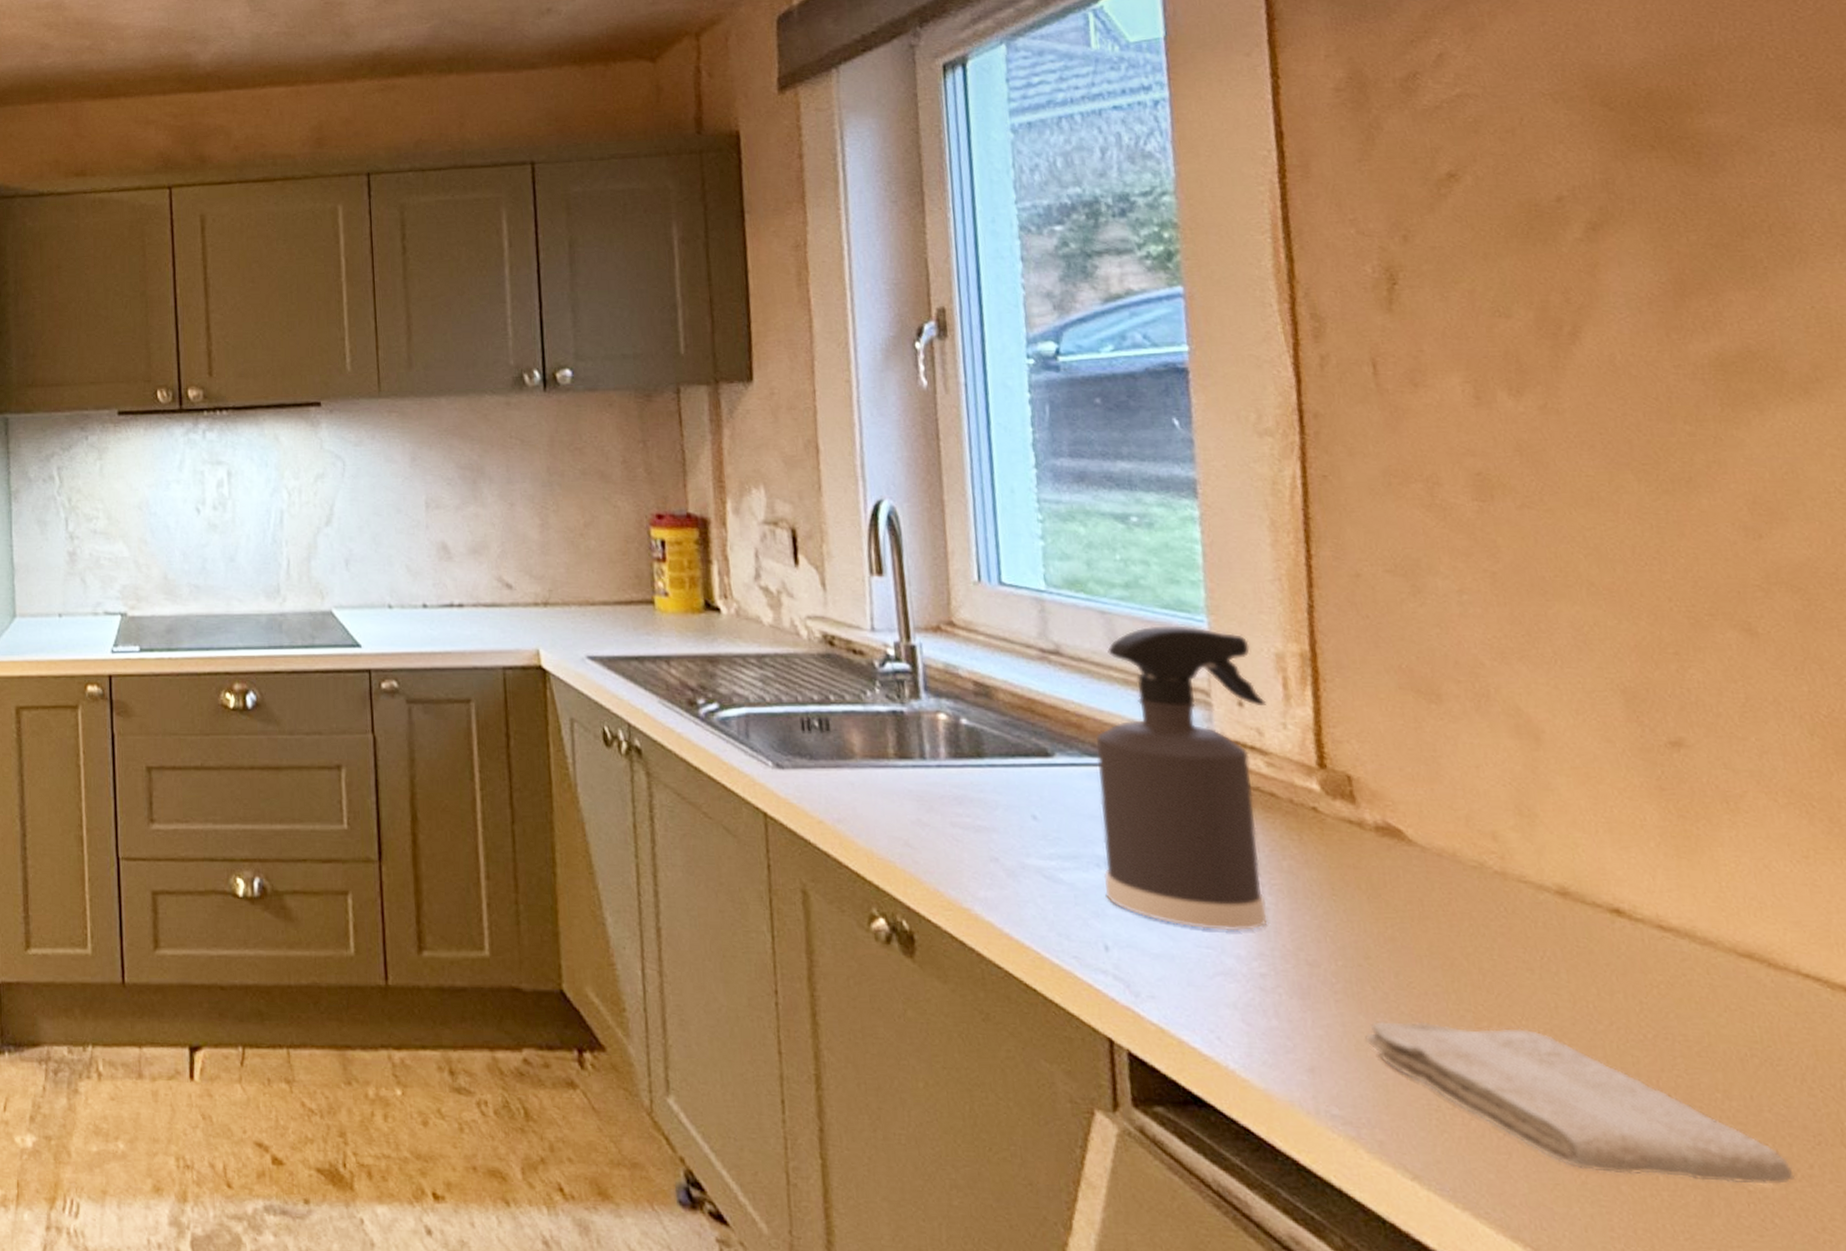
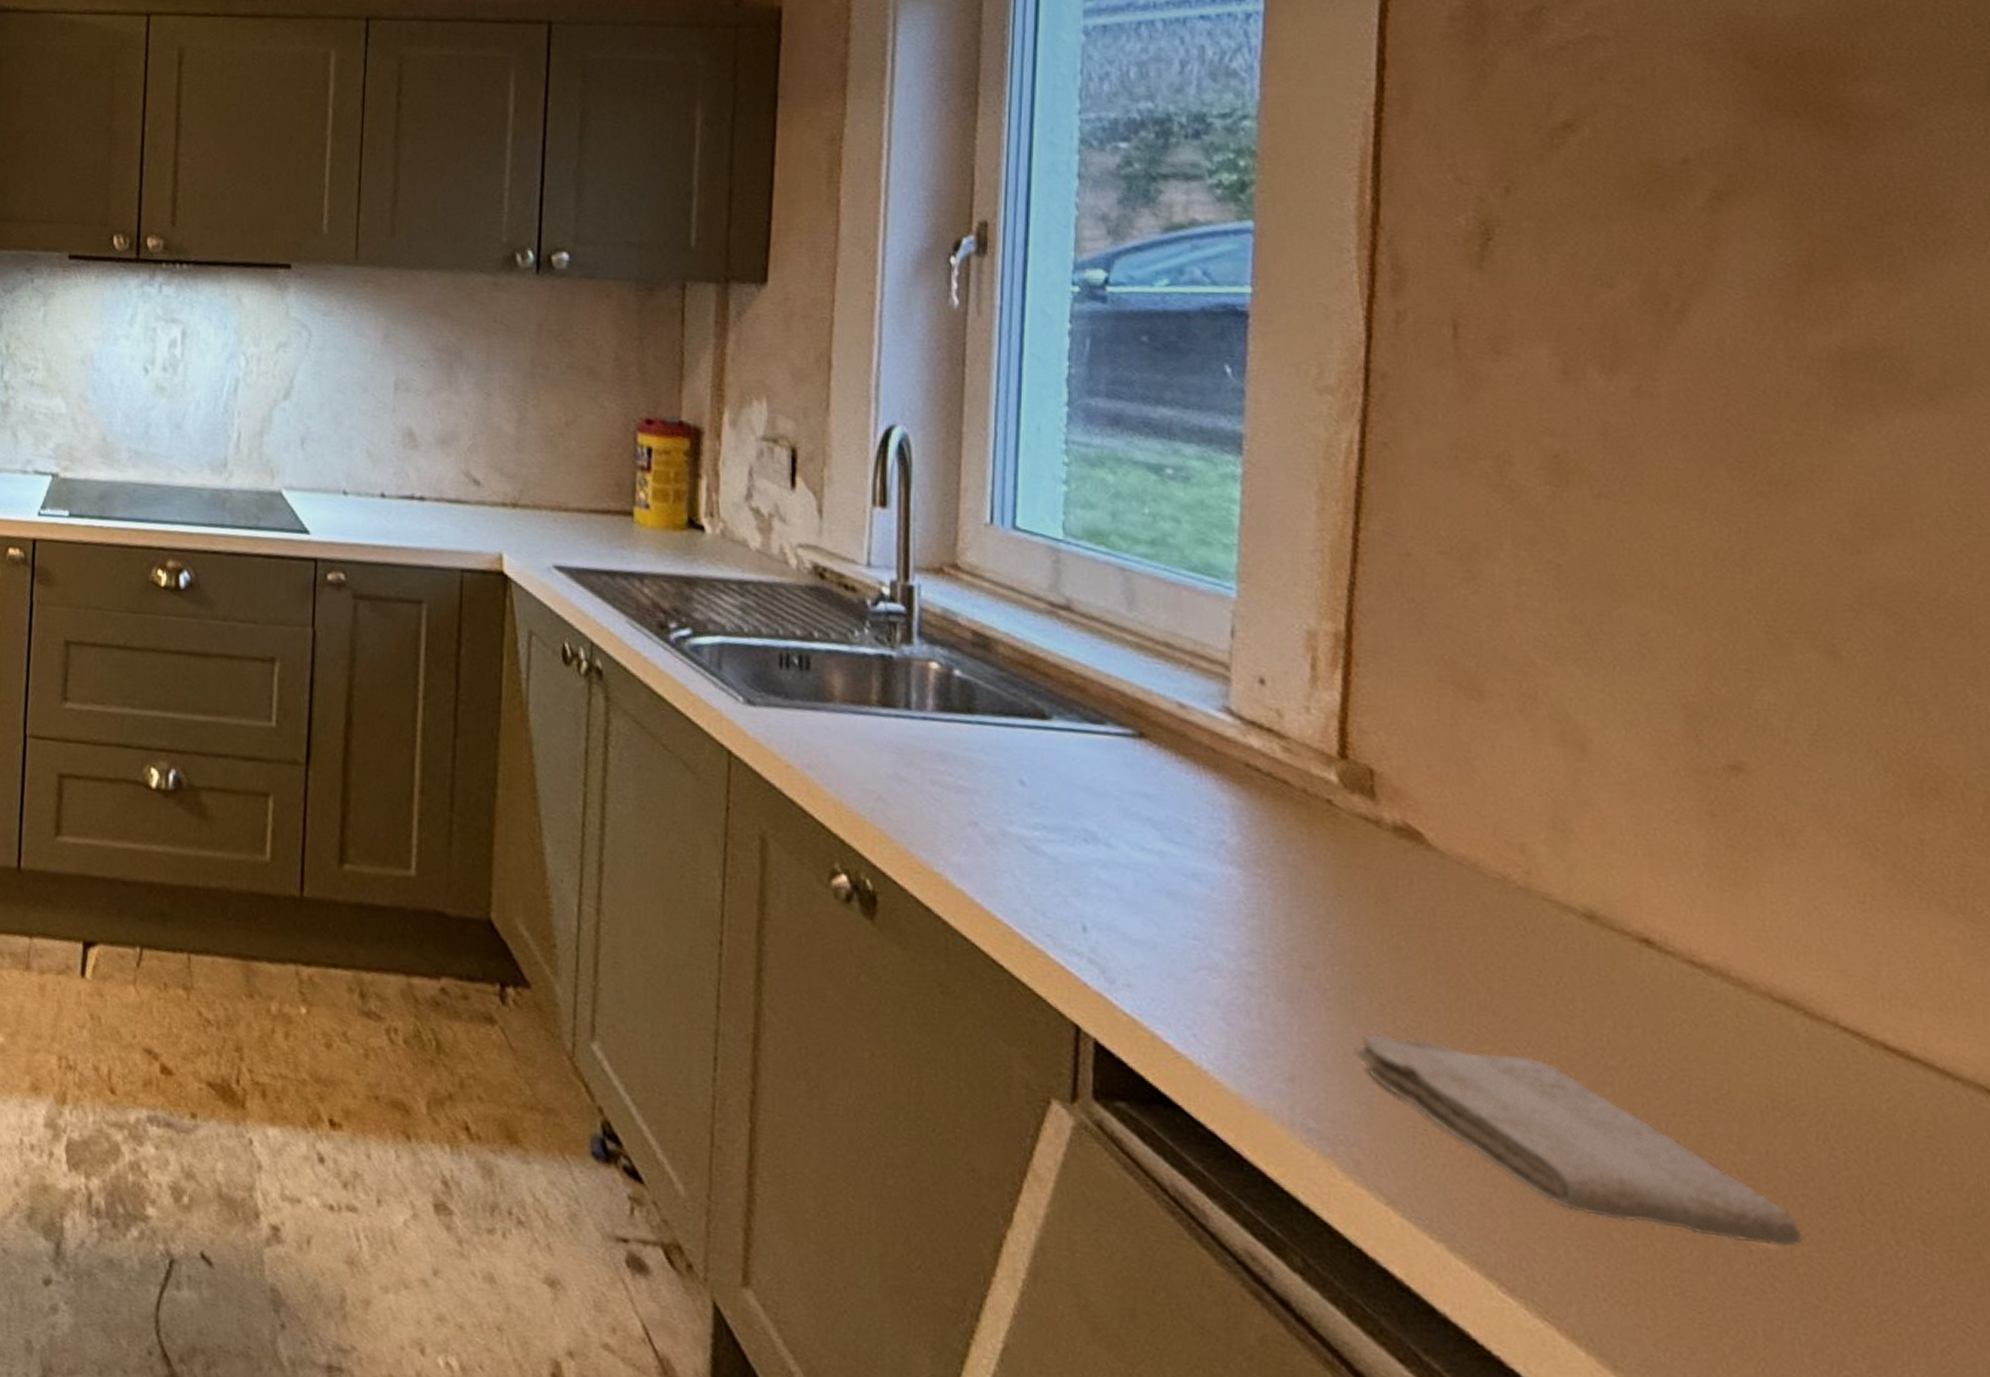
spray bottle: present [1096,625,1268,932] -> none [1090,588,1292,925]

